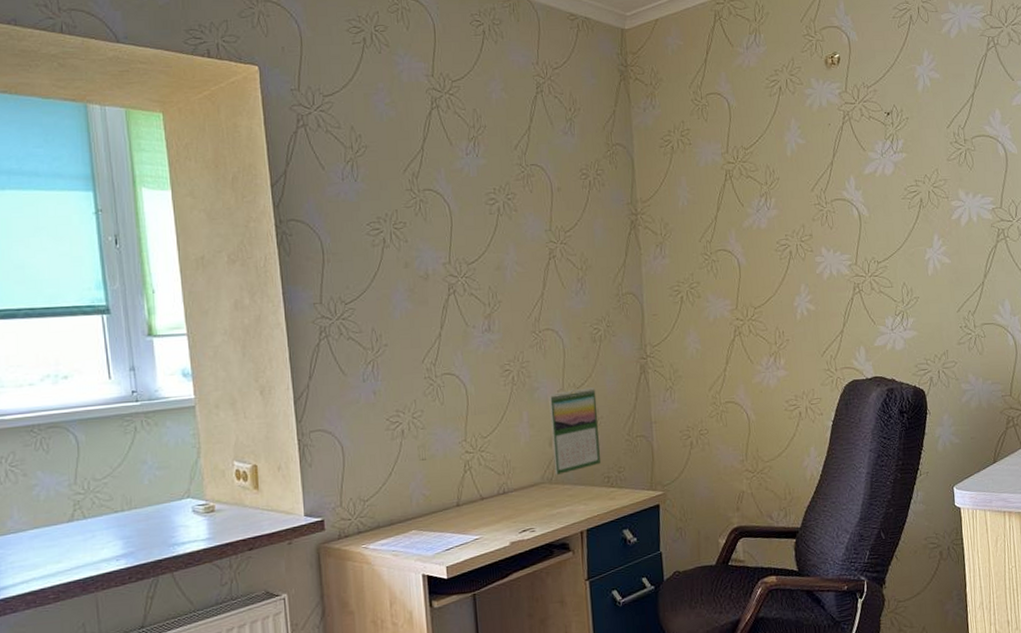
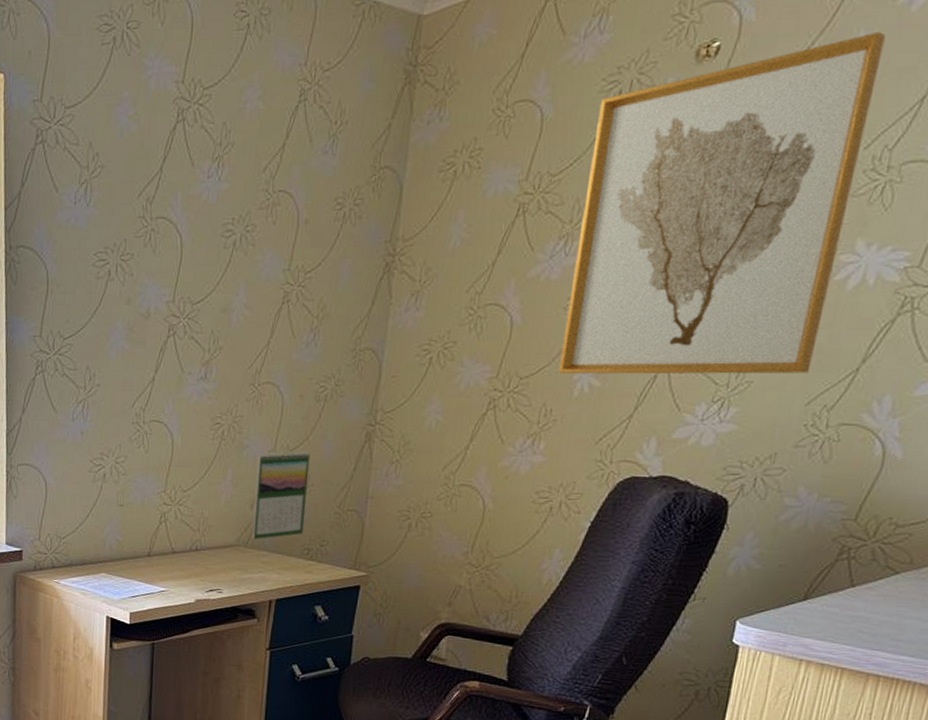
wall art: none [768,50,954,302] -> present [558,31,886,374]

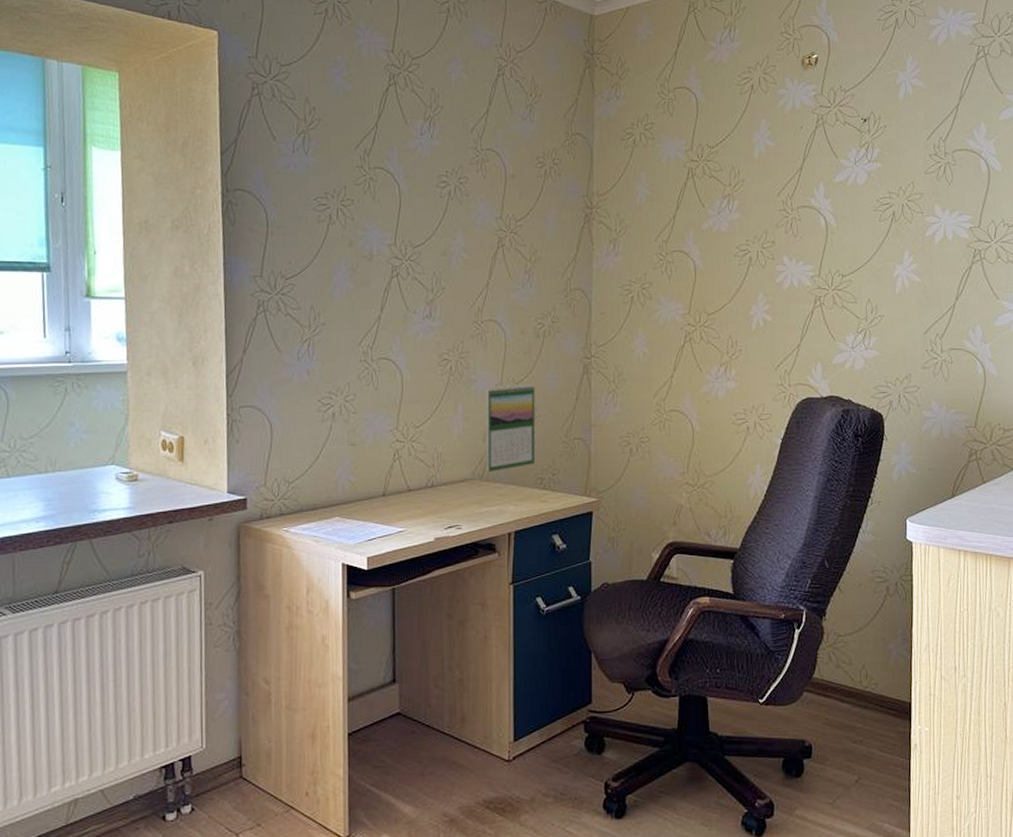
wall art: present [558,31,886,374] -> none [737,56,926,310]

